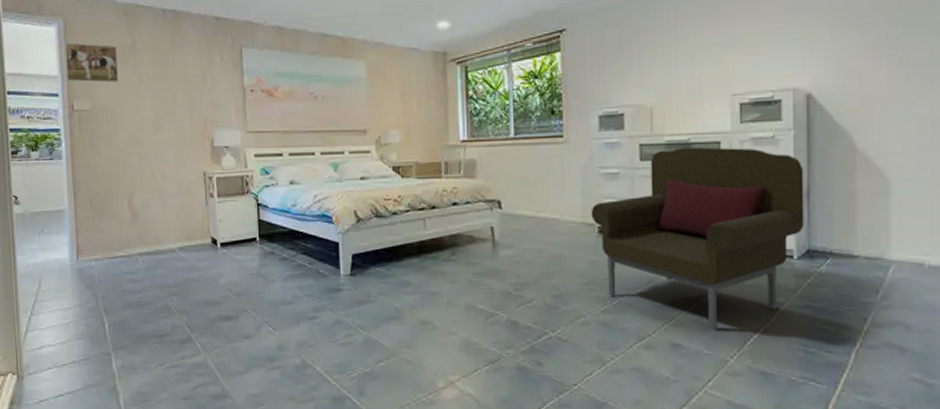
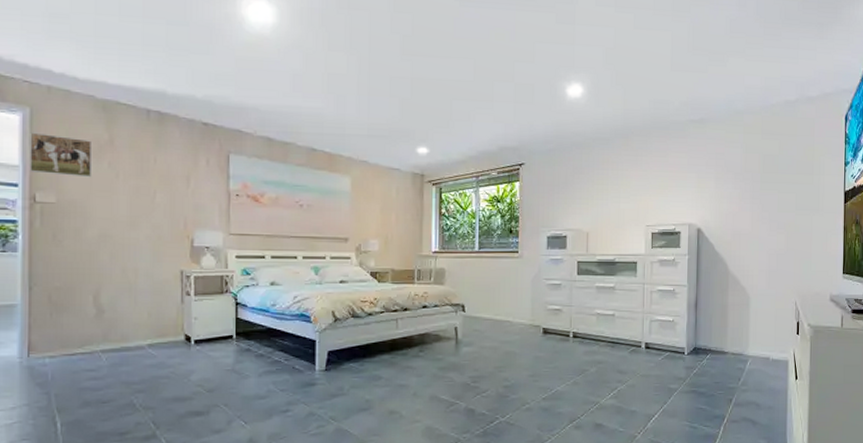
armchair: present [590,147,805,332] -> none [537,265,694,413]

